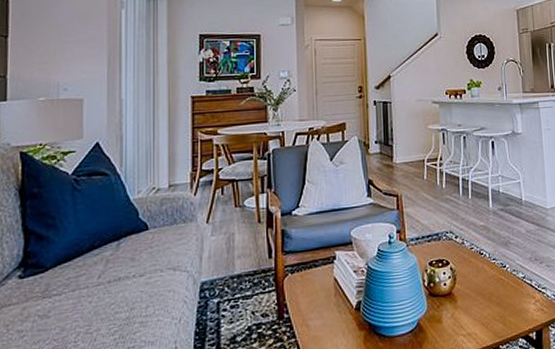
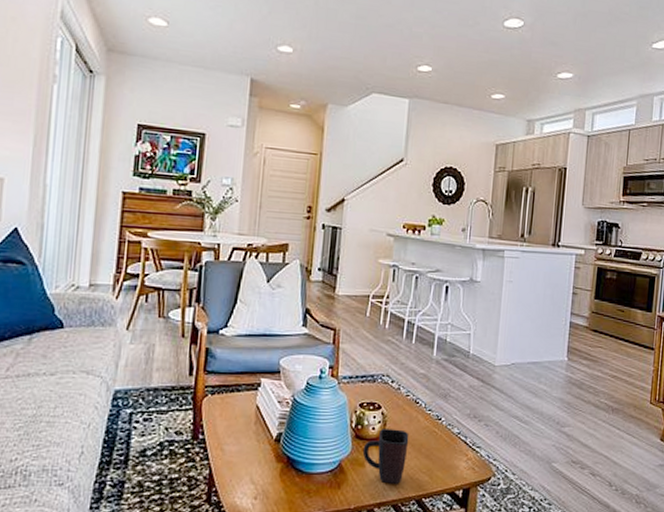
mug: none [437,281,479,336] -> present [362,428,409,484]

